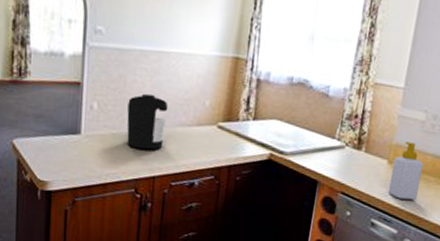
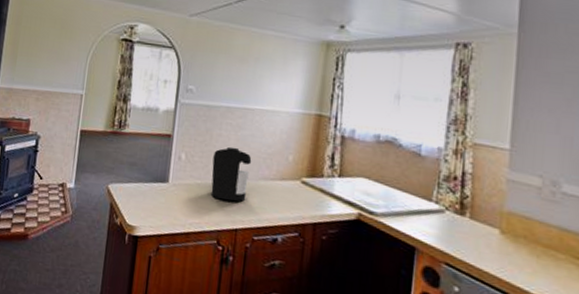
soap bottle: present [387,142,424,200] -> none [504,209,547,281]

